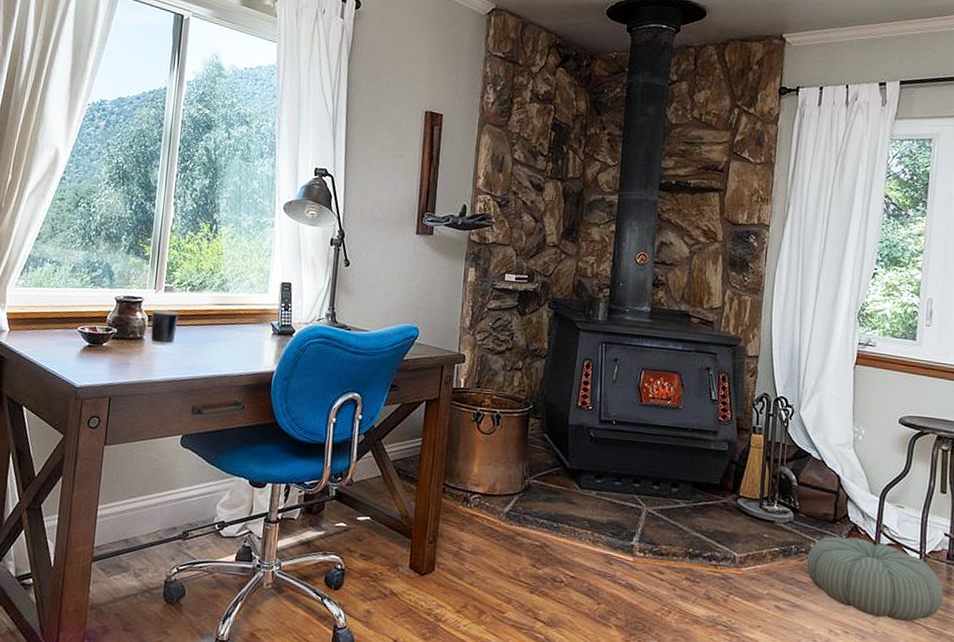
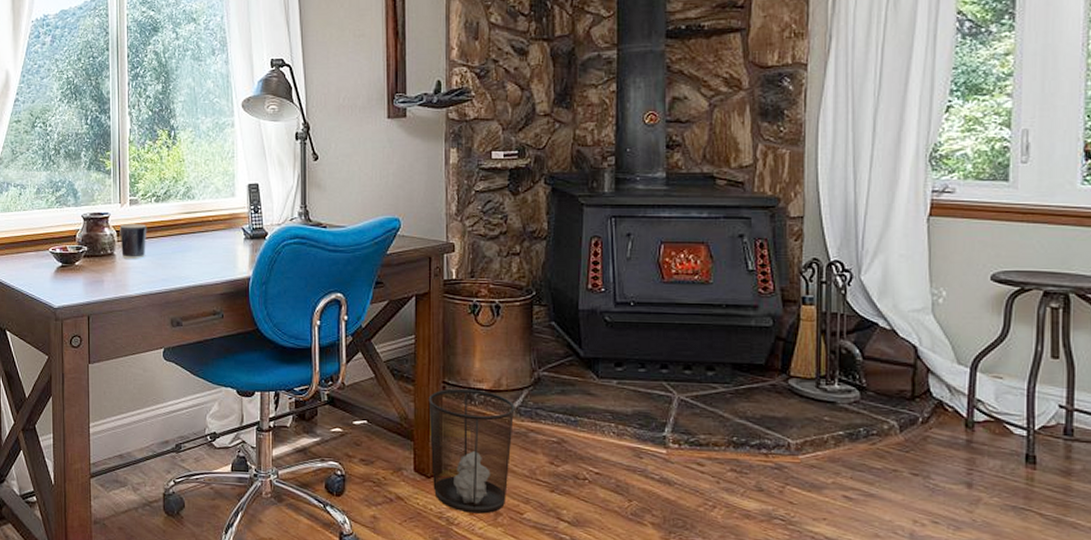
waste bin: none [425,490,506,612] -> present [428,388,515,514]
pouf: present [806,536,944,622] -> none [879,415,1062,509]

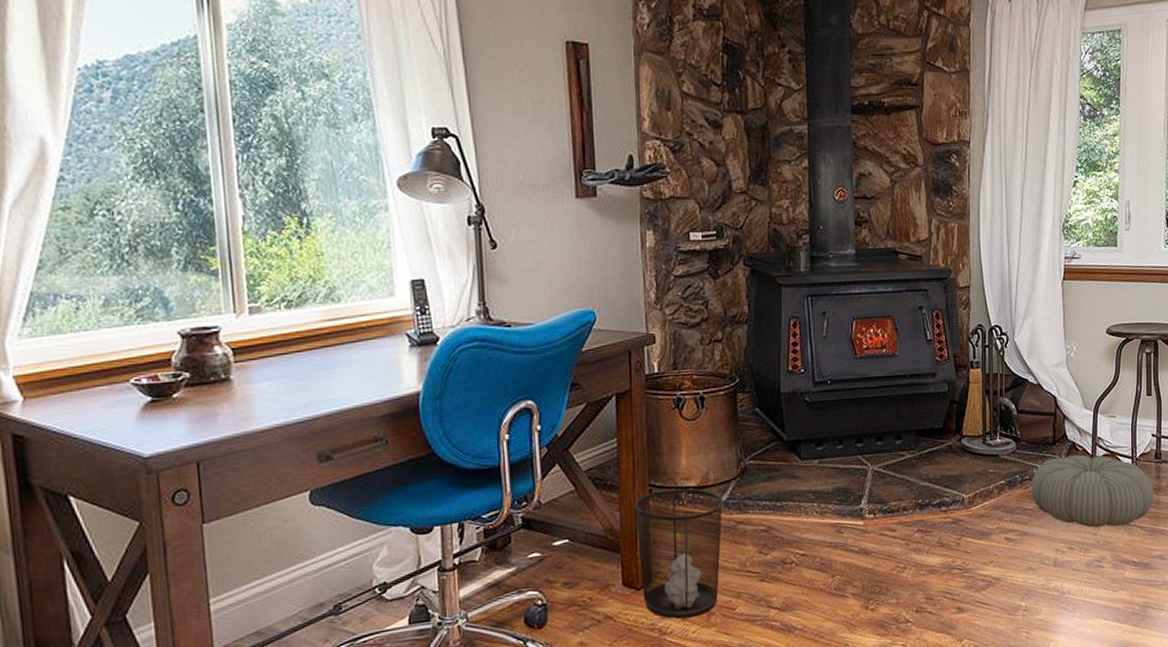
mug: present [120,224,147,260] -> none [236,337,277,385]
pouf: none [879,415,1062,509] -> present [1031,455,1154,528]

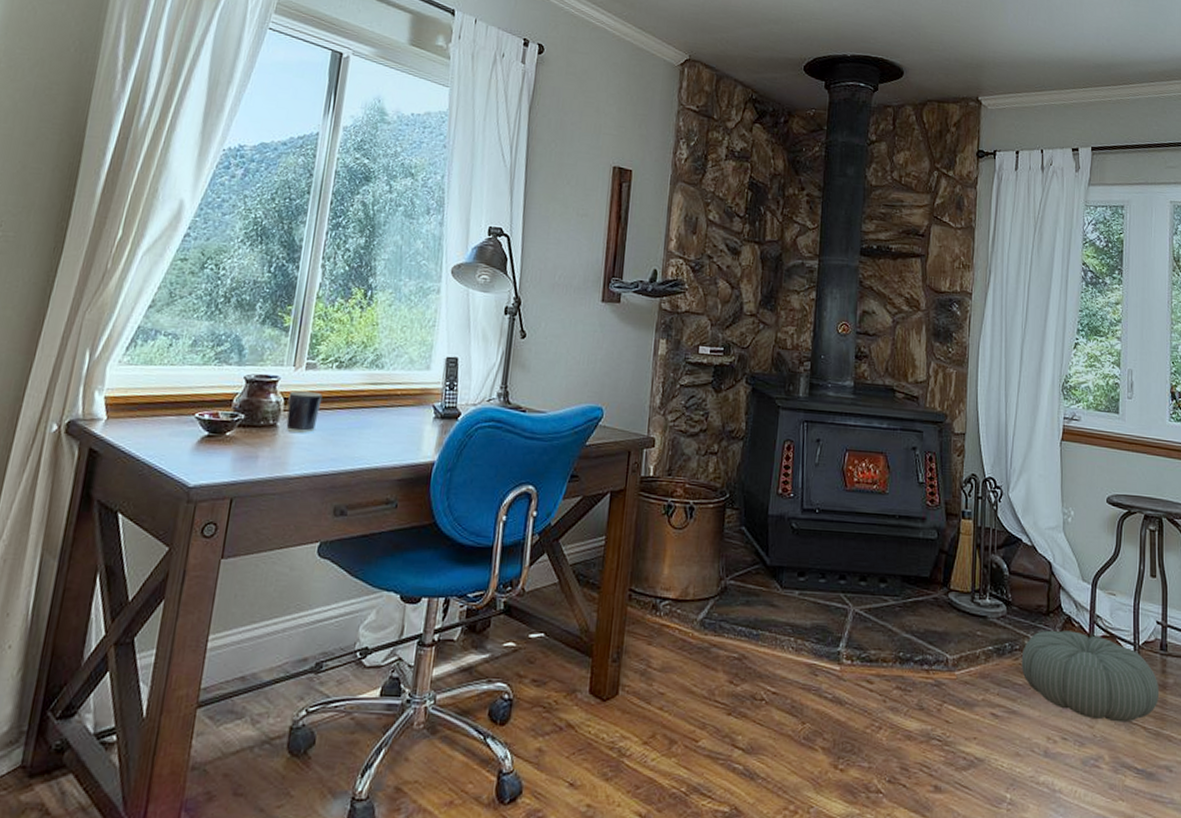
mug: none [236,337,277,385] -> present [286,391,323,434]
waste bin: present [634,488,723,619] -> none [607,597,700,742]

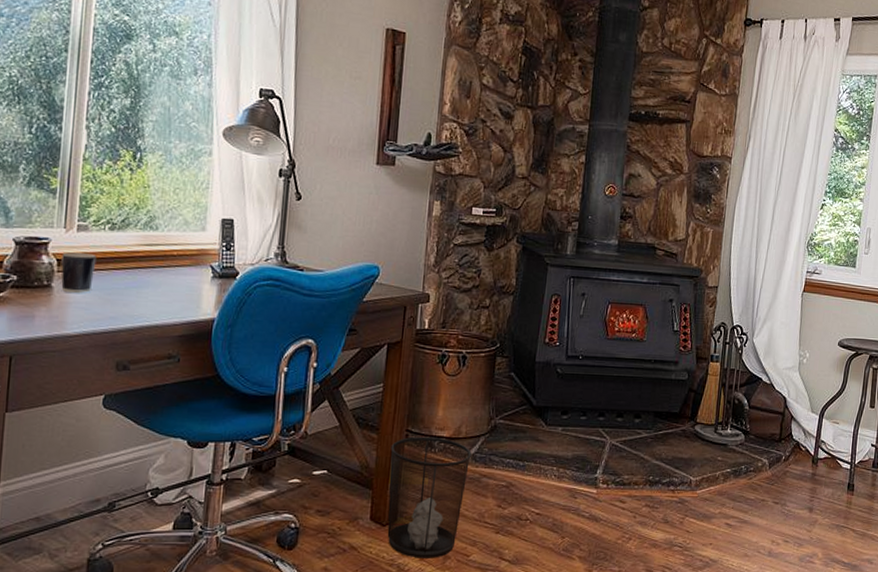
waste bin: none [607,597,700,742] -> present [387,436,472,558]
pouf: present [1021,630,1160,723] -> none [754,454,868,527]

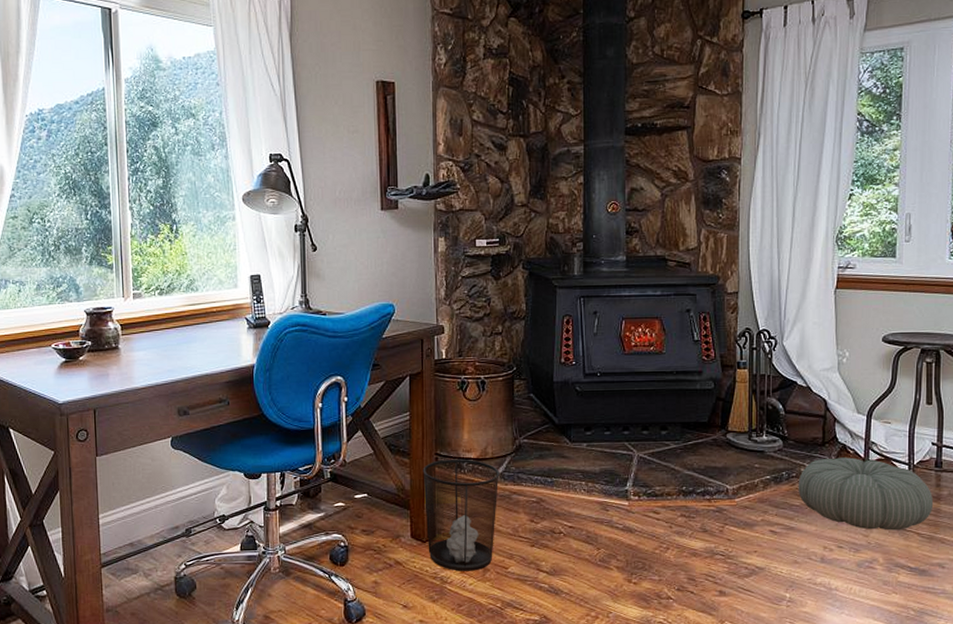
mug: present [61,252,97,294] -> none [124,317,152,353]
pouf: none [754,454,868,527] -> present [798,457,934,531]

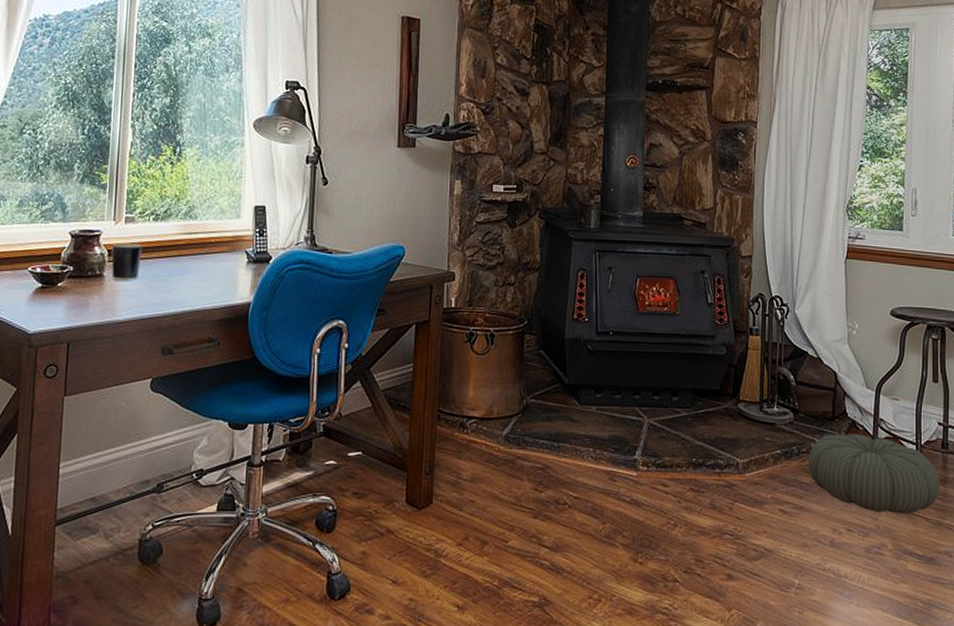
mug: none [124,317,152,353] -> present [111,243,143,282]
waste bin: present [423,458,500,571] -> none [423,417,505,544]

